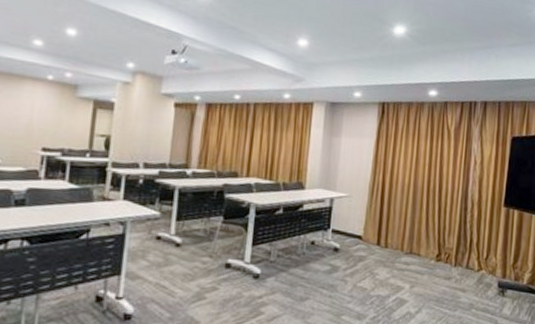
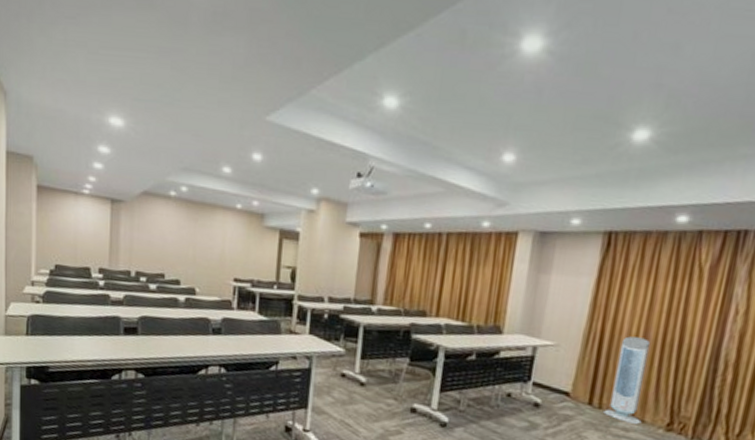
air purifier: none [389,185,420,258] -> present [604,336,651,424]

